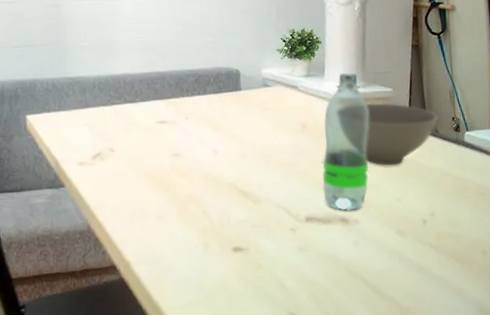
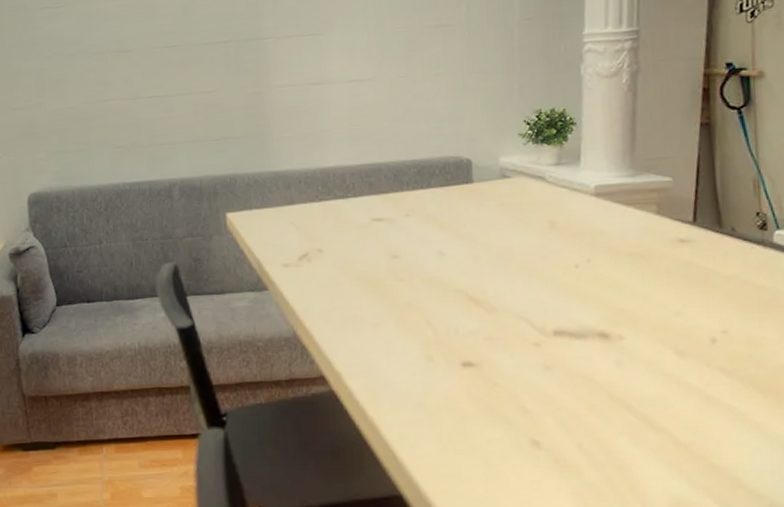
bottle: present [322,72,370,211] -> none [576,159,640,324]
bowl: present [365,102,439,166] -> none [633,195,737,272]

